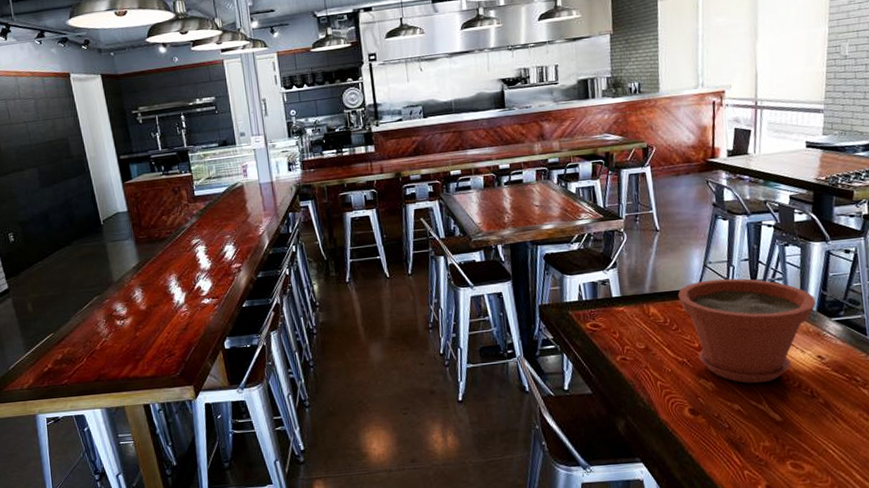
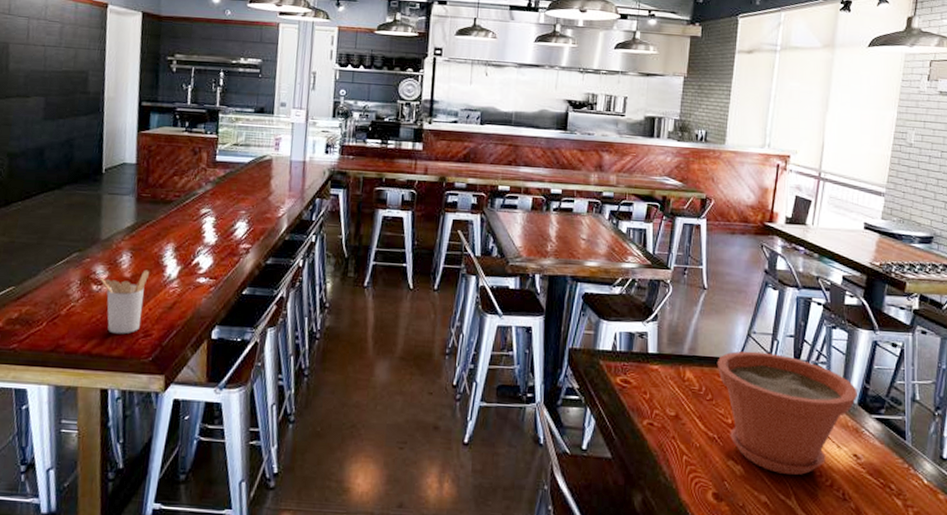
utensil holder: none [120,300,164,358] -> present [99,270,150,334]

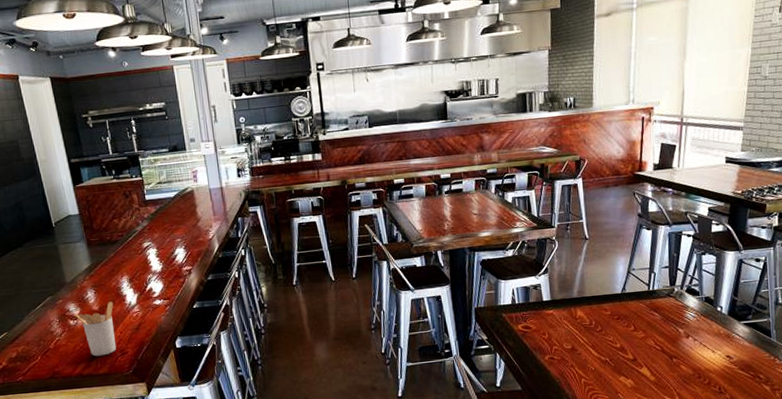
plant pot: present [717,350,857,476] -> none [603,284,727,381]

